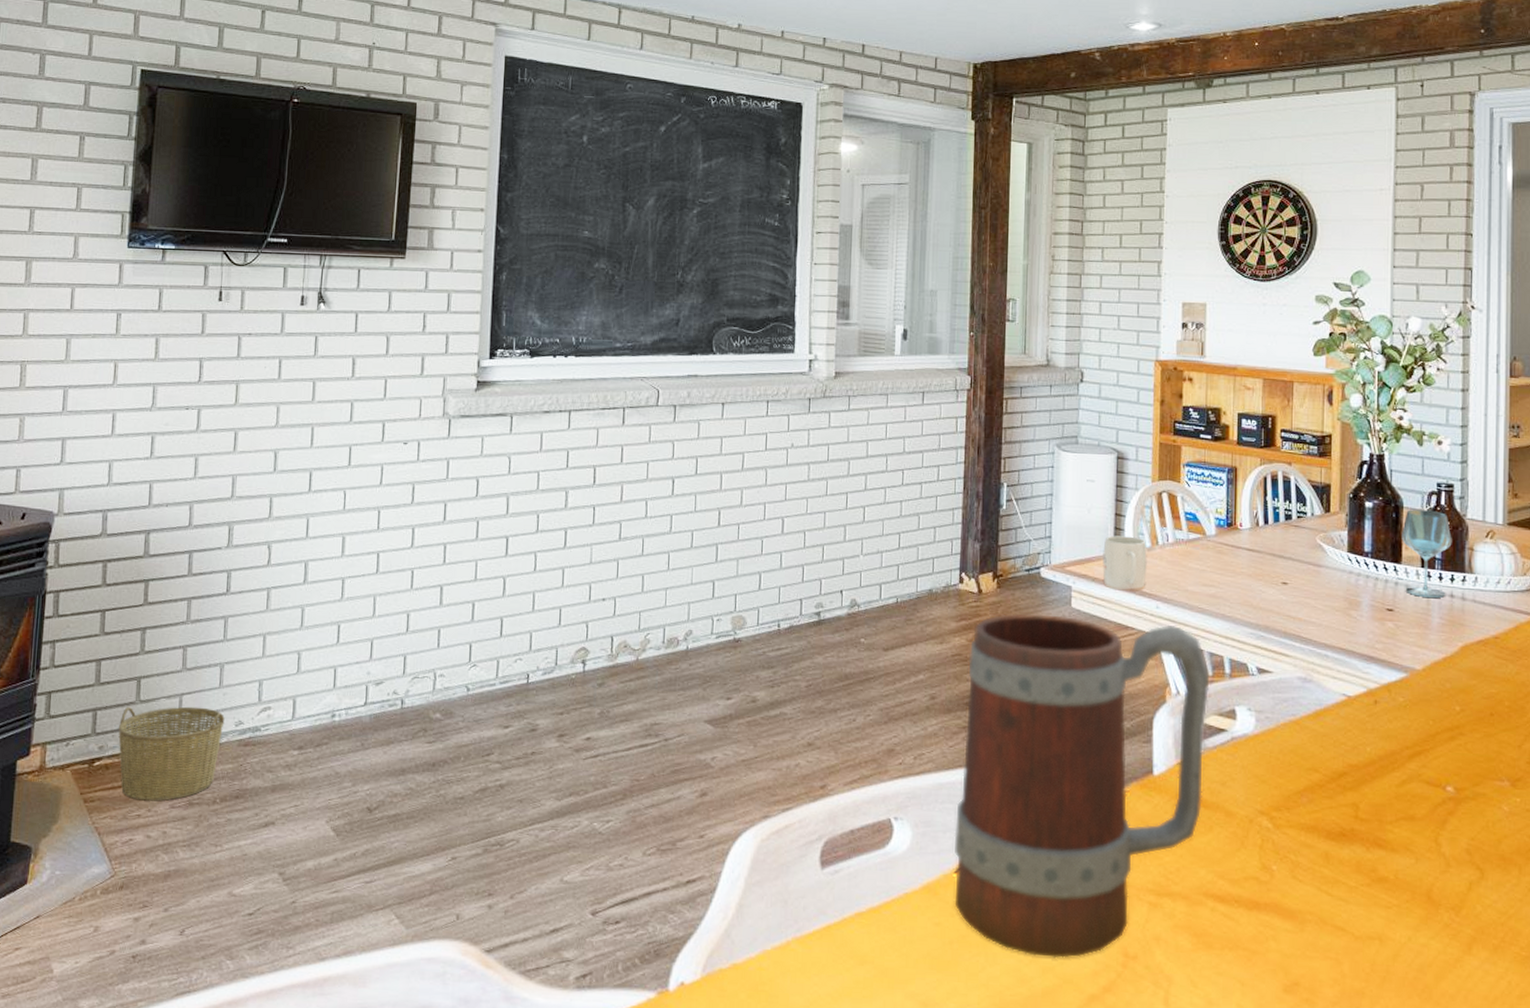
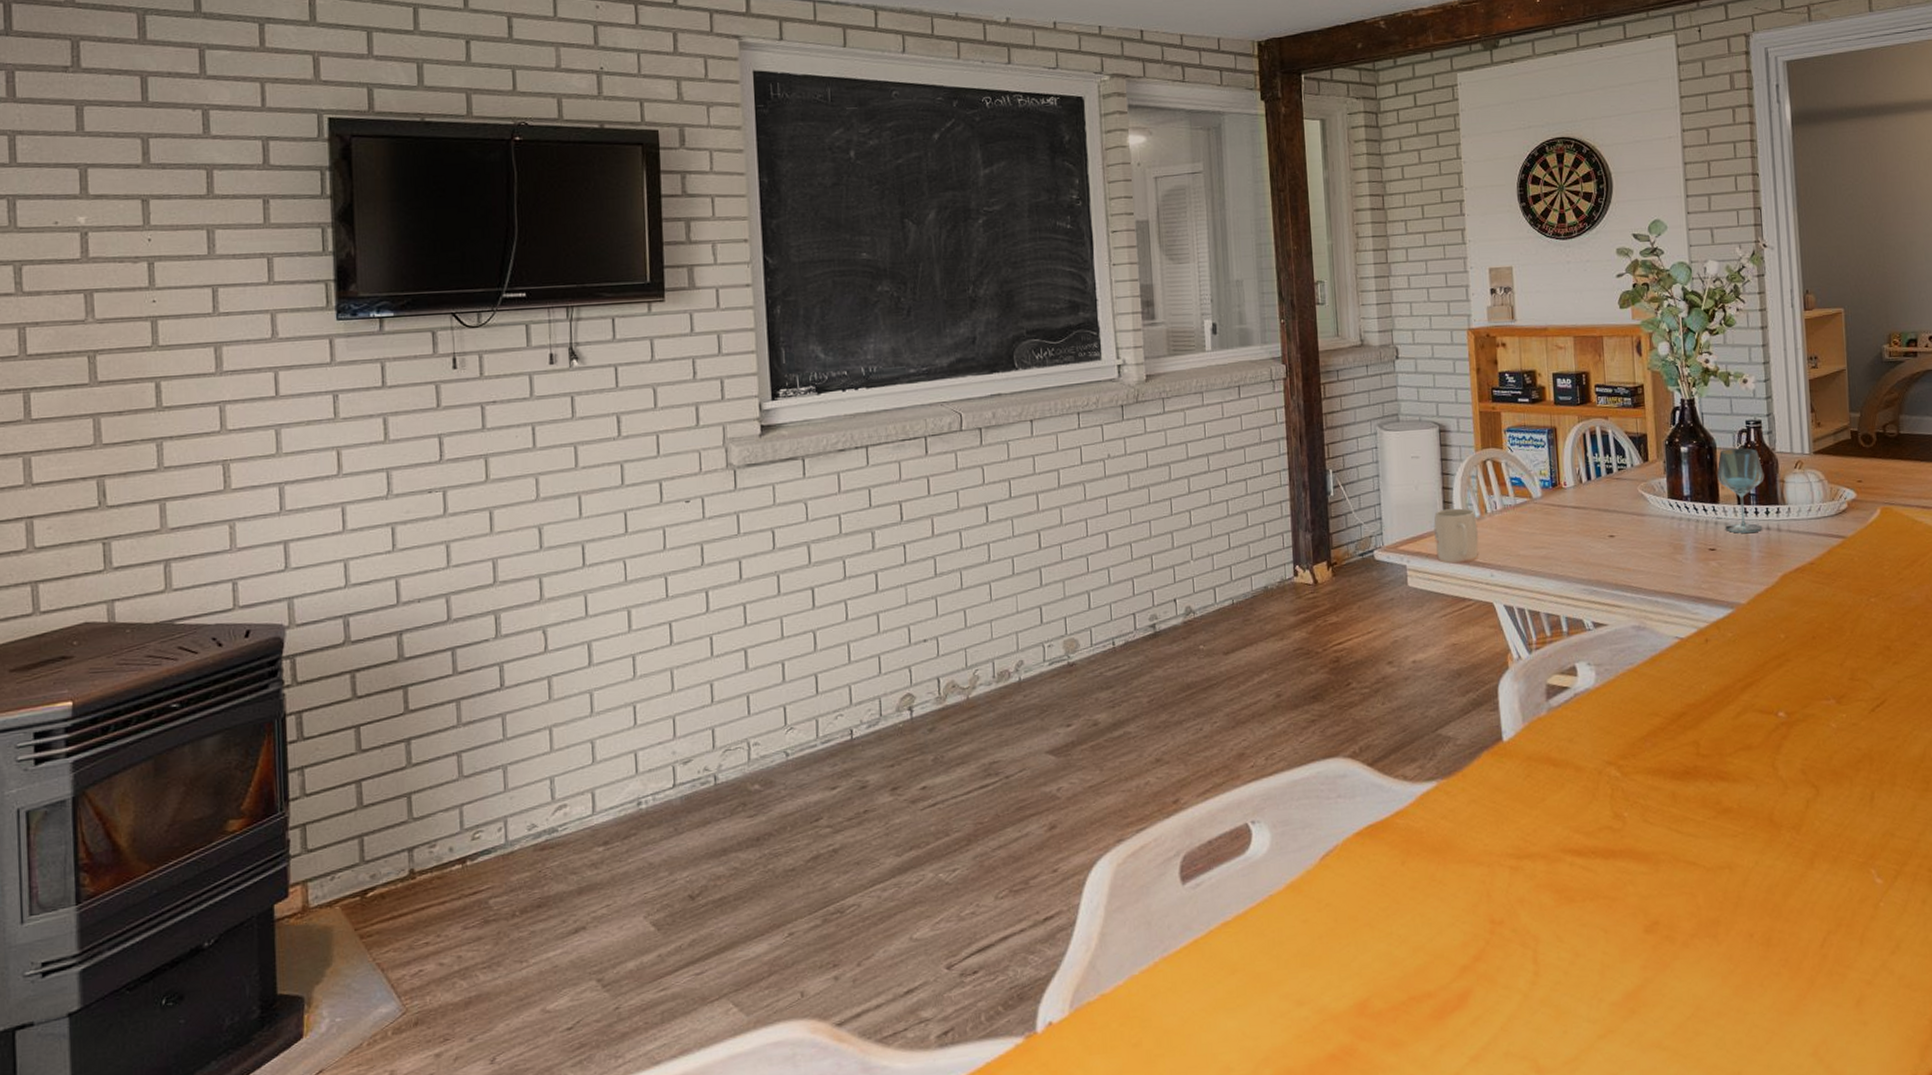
basket: present [118,706,225,801] -> none [390,815,515,927]
beer mug: present [954,613,1210,958] -> none [1311,590,1552,937]

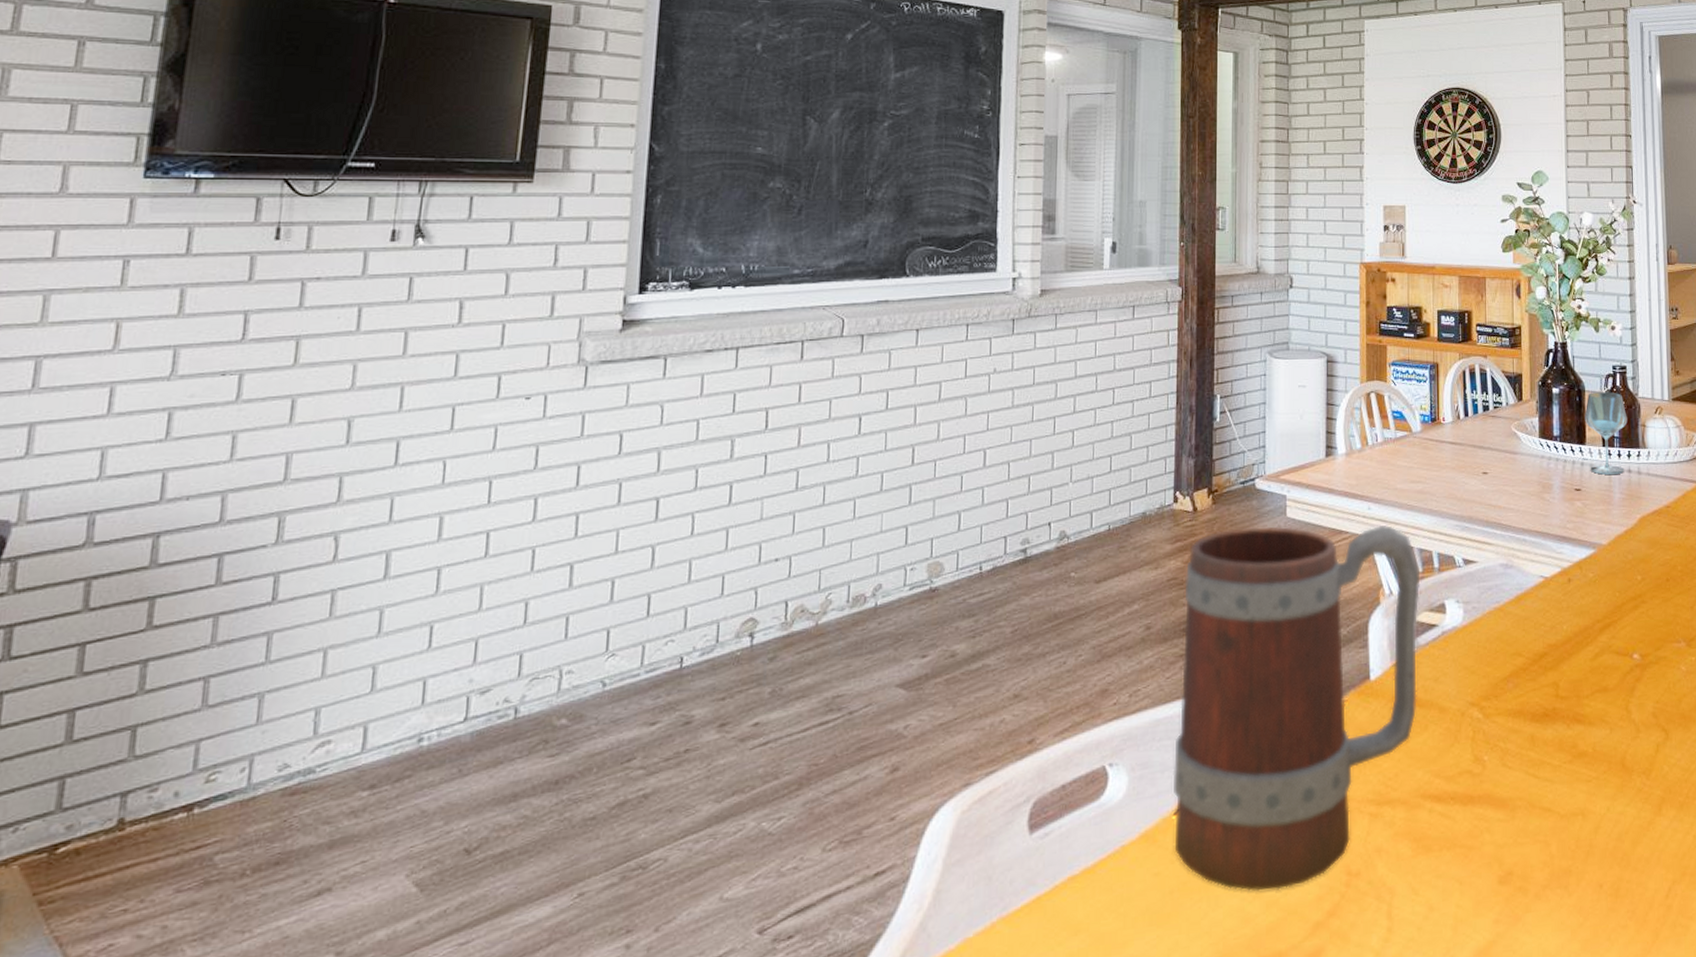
beer mug: none [1311,590,1552,937] -> present [1173,524,1421,891]
mug: present [1433,508,1479,565] -> none [1316,439,1358,496]

